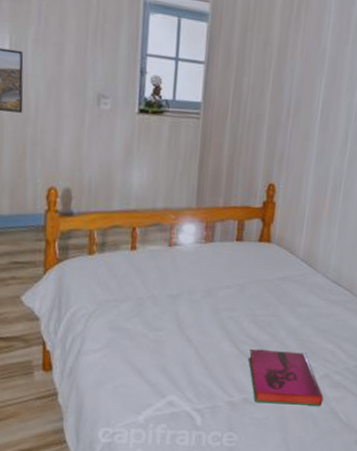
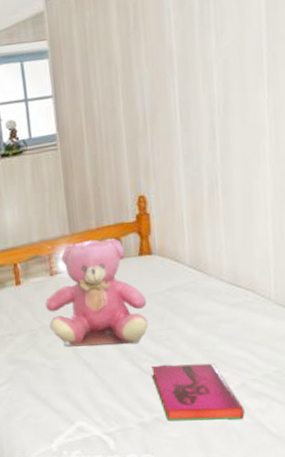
teddy bear: none [158,217,258,326] -> present [46,238,148,347]

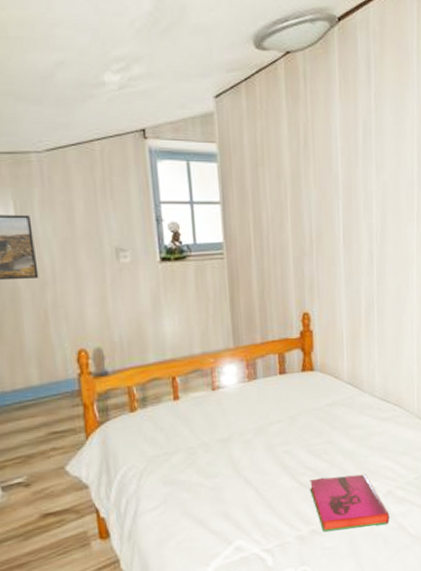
teddy bear: present [46,238,148,347] -> none [206,354,308,465]

